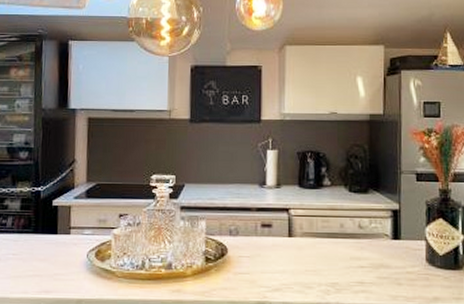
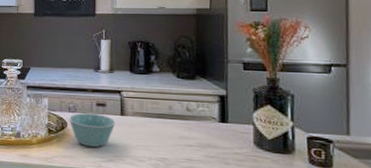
bowl: none [229,236,283,276] -> present [69,113,116,148]

